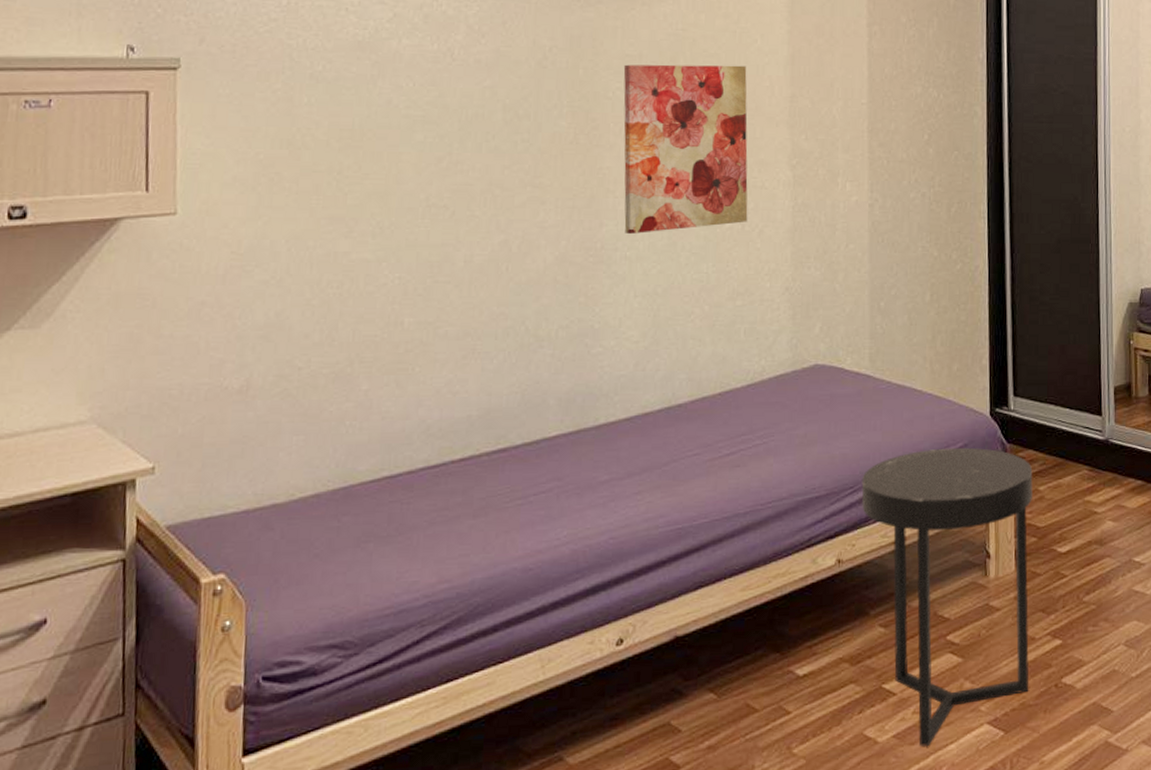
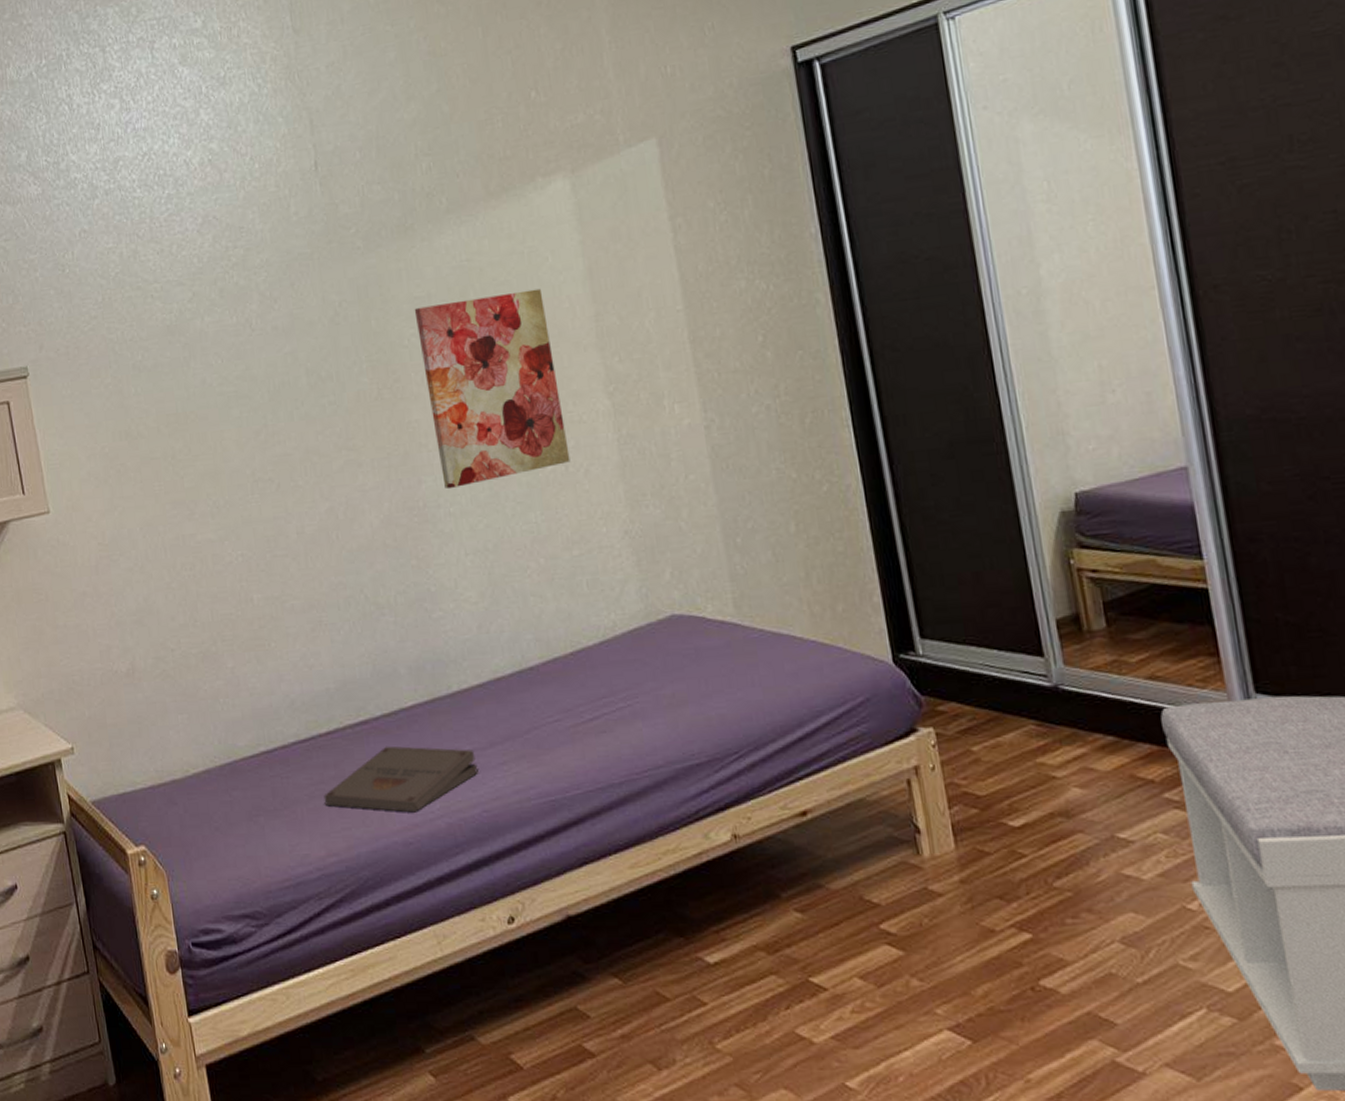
pizza box: none [445,474,612,539] -> present [323,746,478,813]
side table: present [861,447,1033,746] -> none [746,702,997,1051]

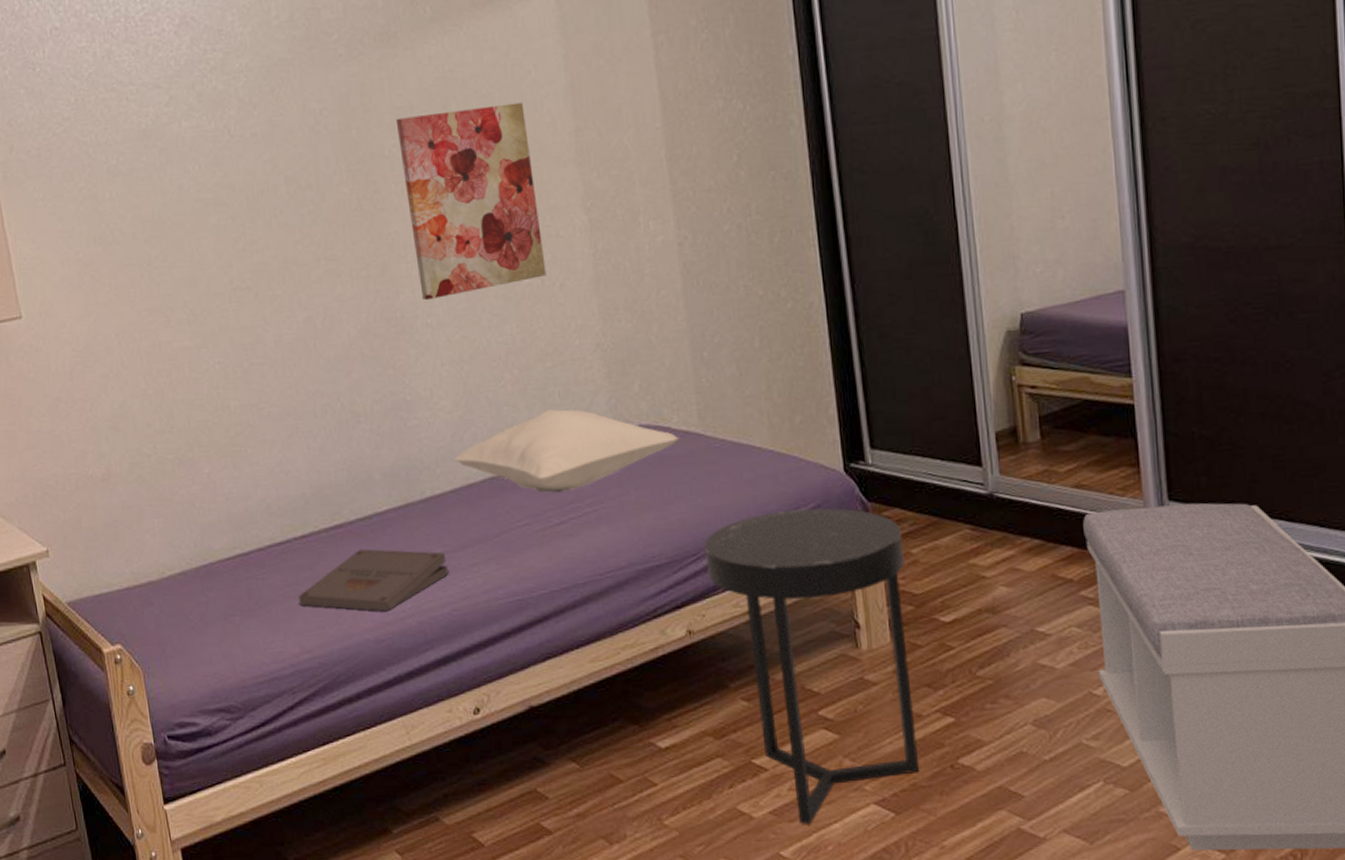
cushion: none [478,599,715,687] -> present [452,409,679,493]
side table: none [746,702,997,1051] -> present [704,508,920,824]

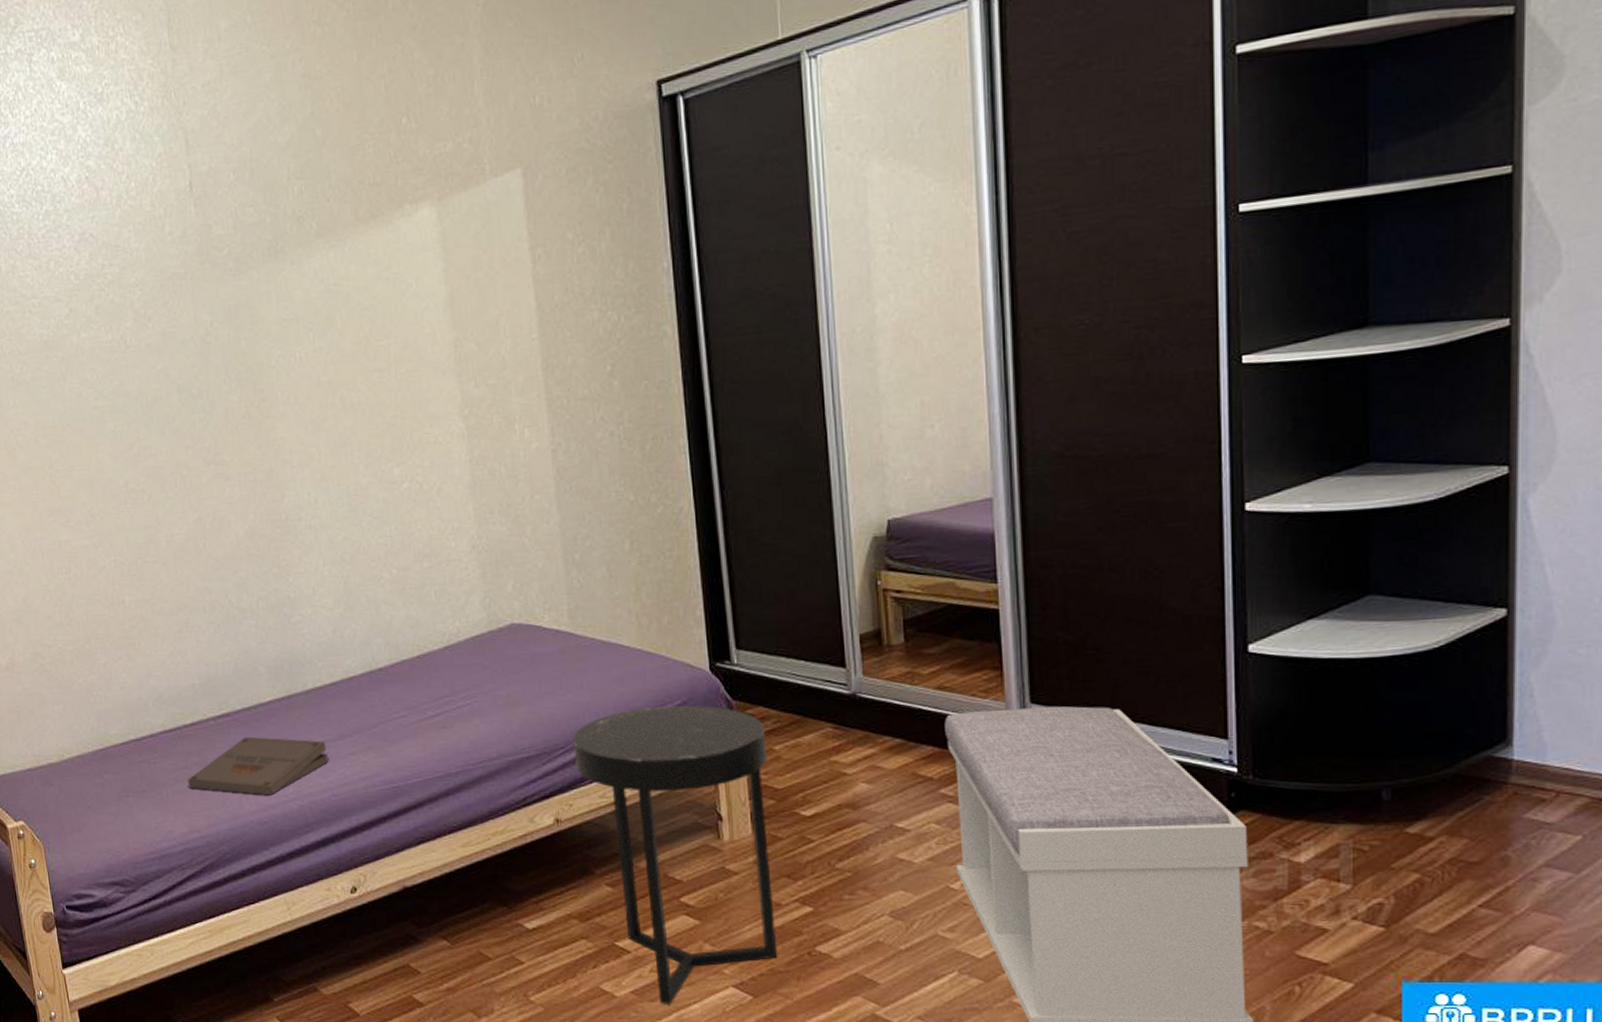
wall art: present [395,102,547,301] -> none [282,314,425,504]
cushion: present [452,409,679,493] -> none [333,607,550,687]

